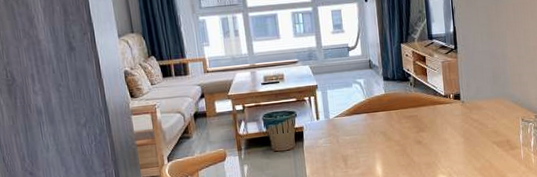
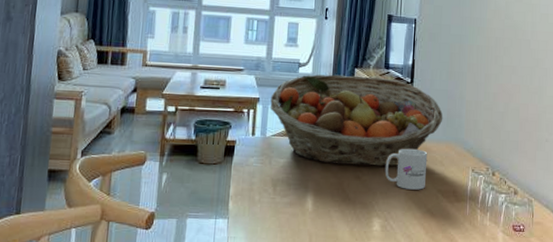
fruit basket: none [327,48,490,134] -> present [270,74,443,166]
mug: none [442,108,481,146] -> present [385,148,428,190]

